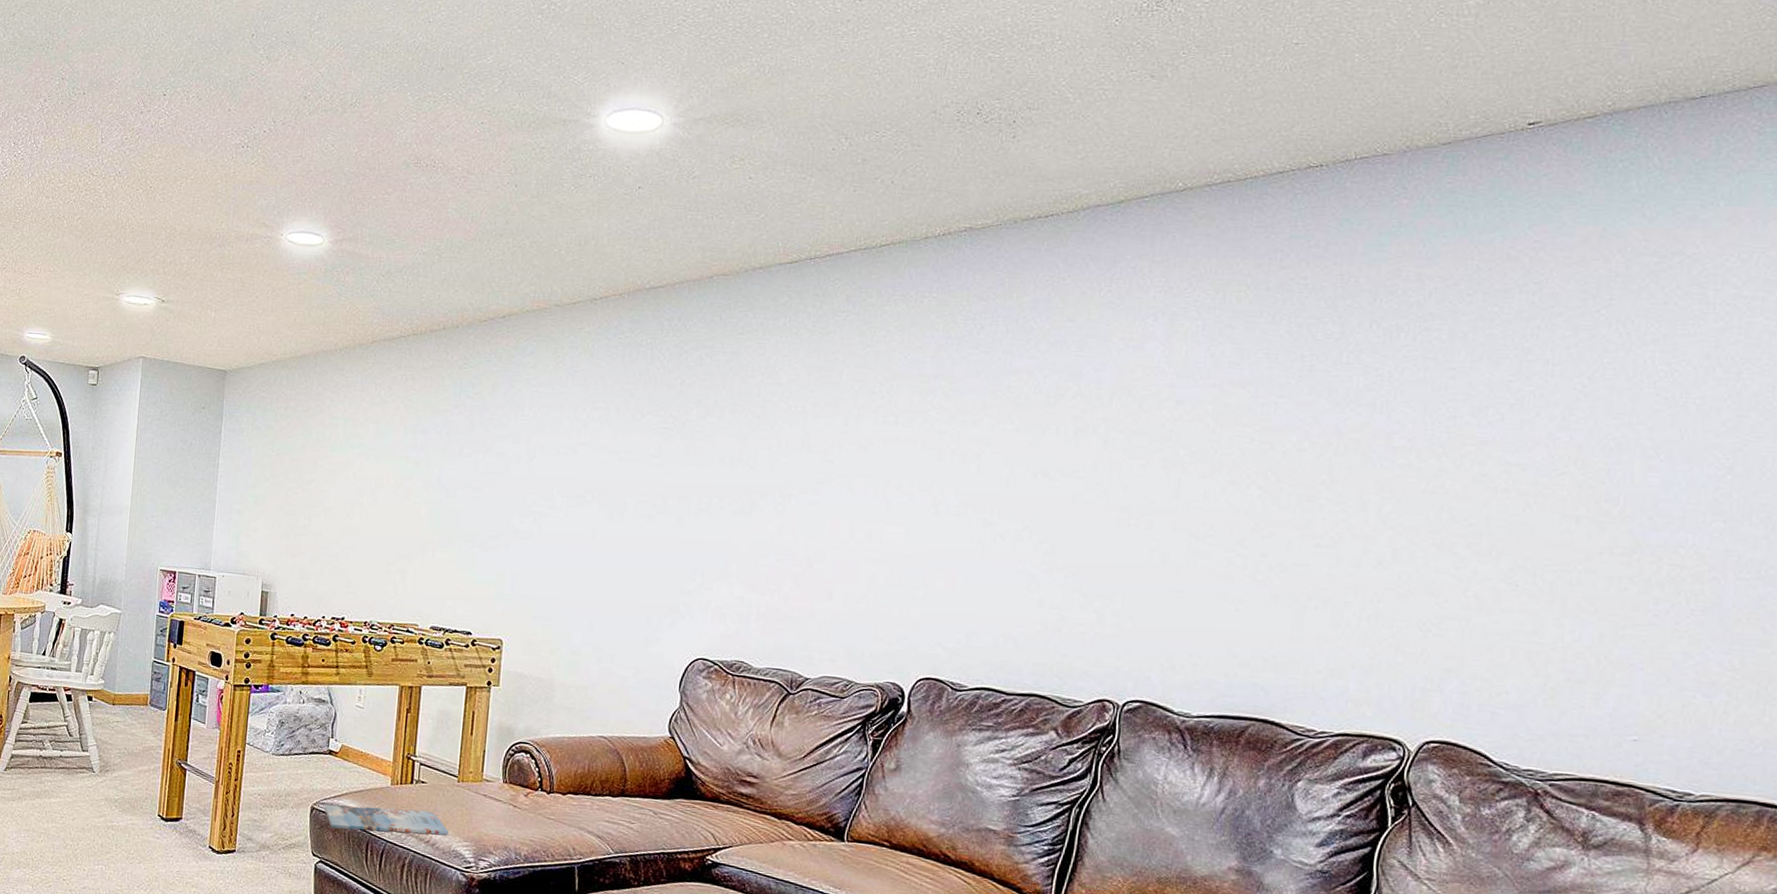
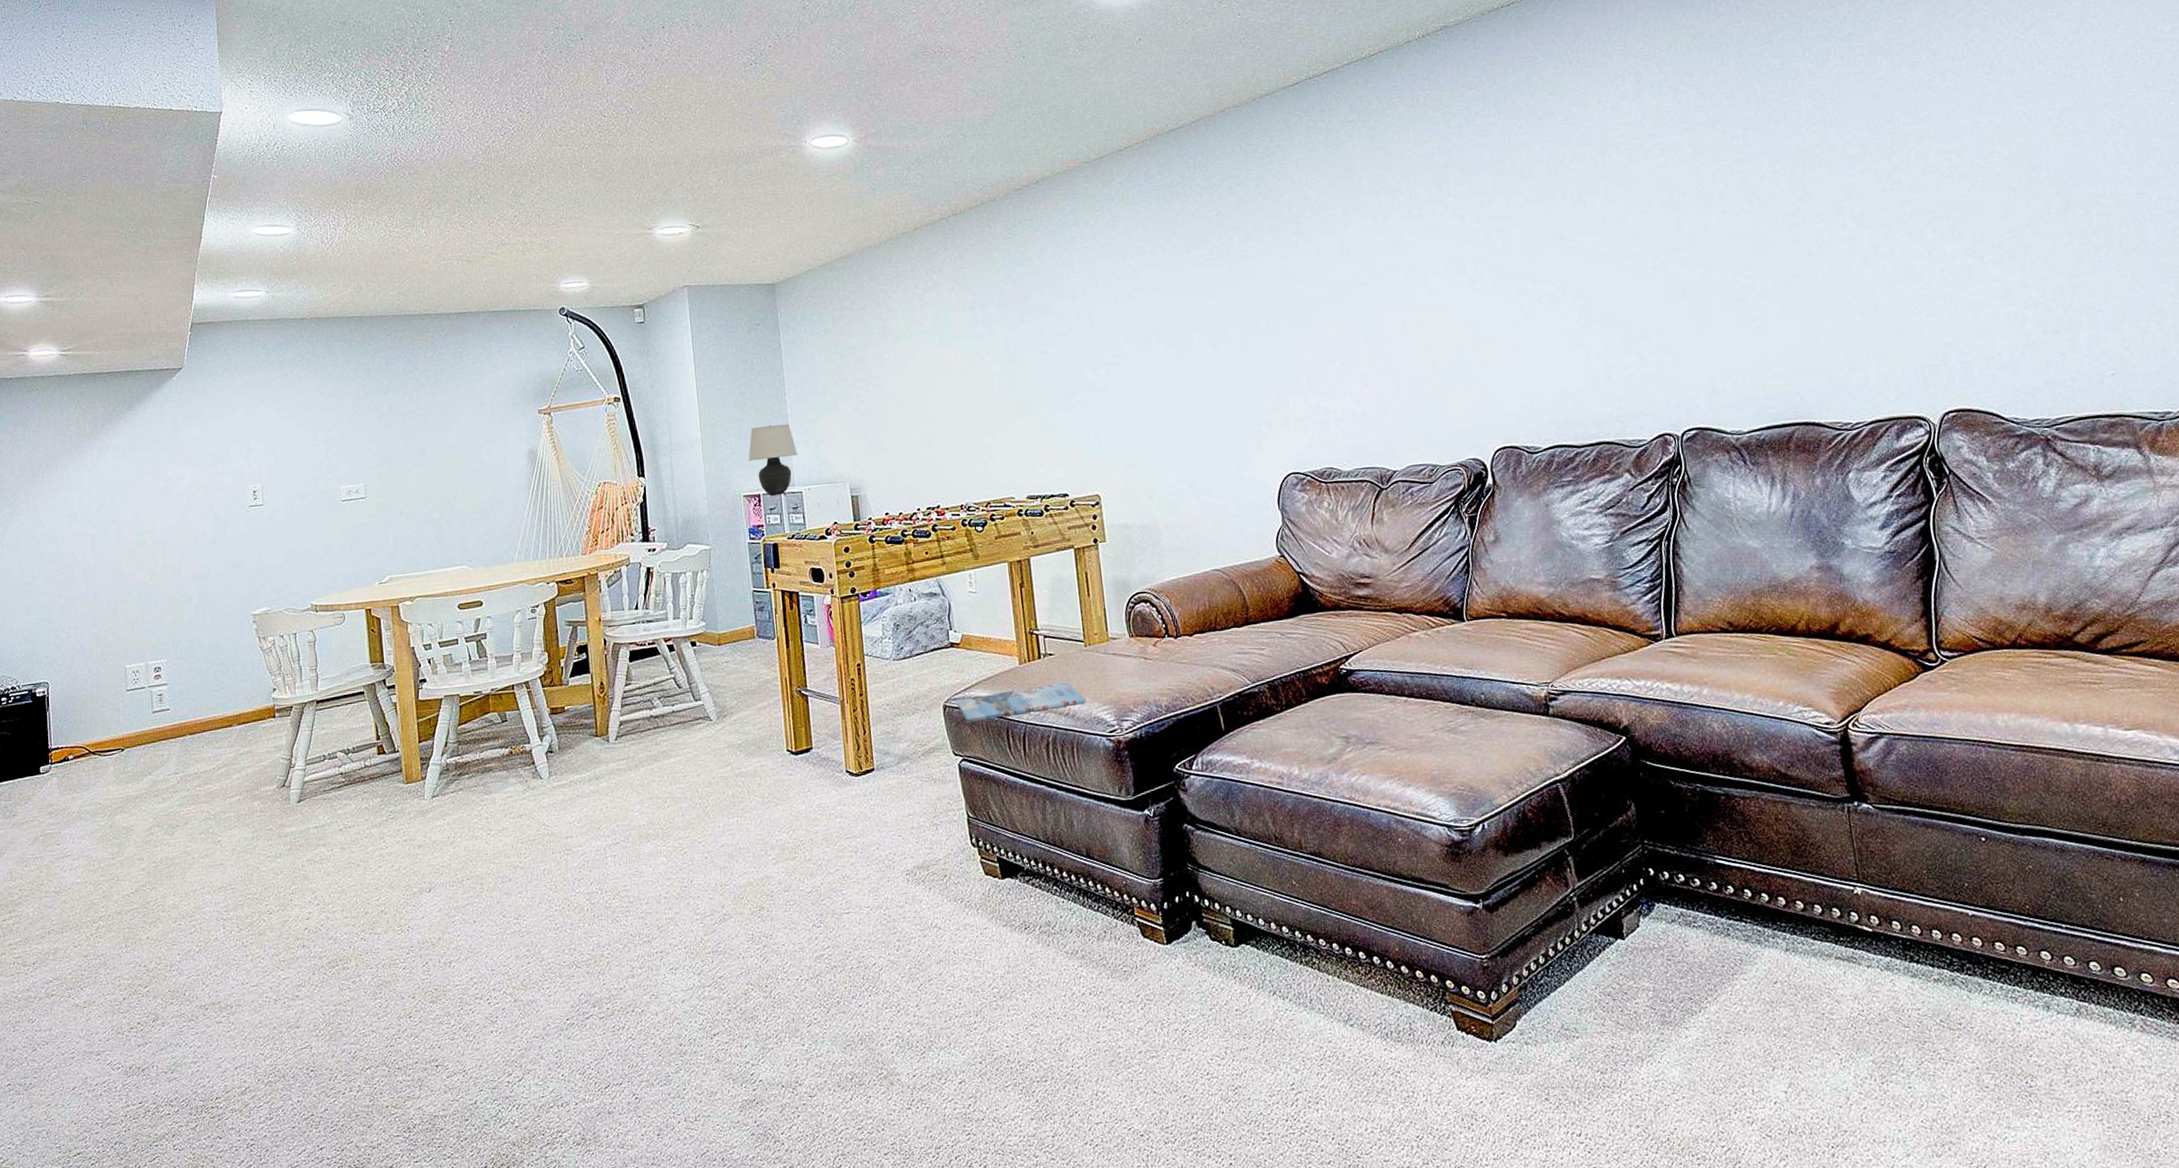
table lamp: none [171,507,219,576] -> present [748,424,798,496]

